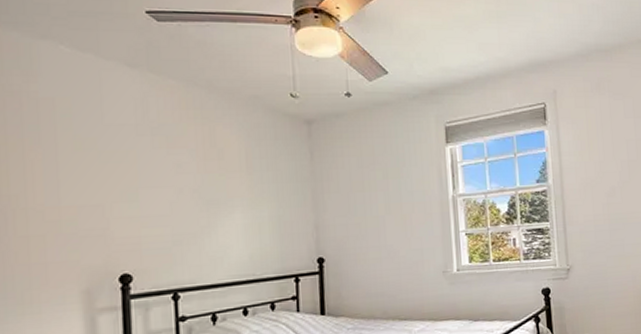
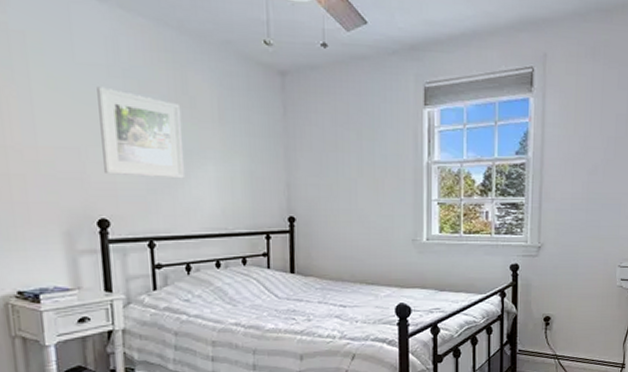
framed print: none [125,145,211,229] -> present [97,86,184,179]

